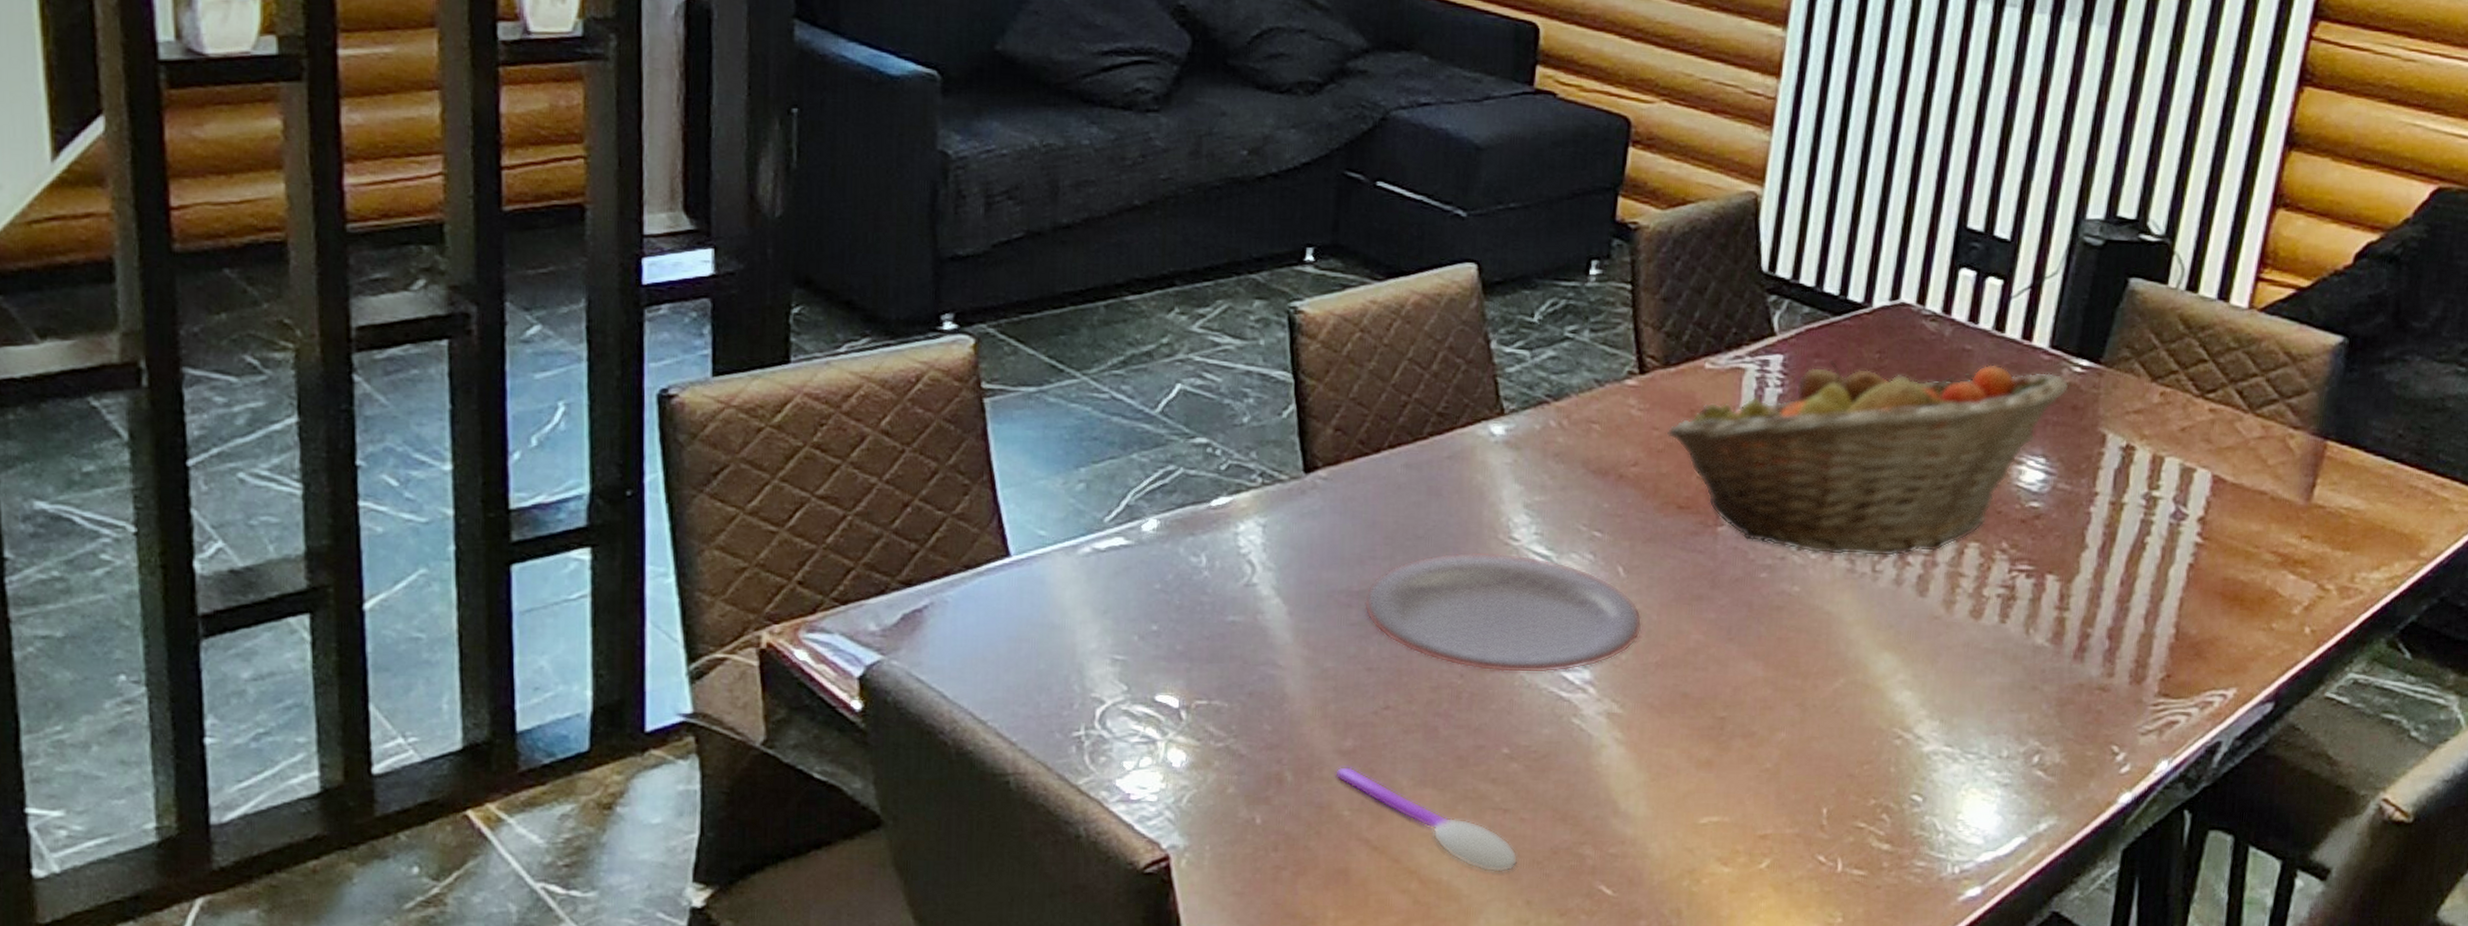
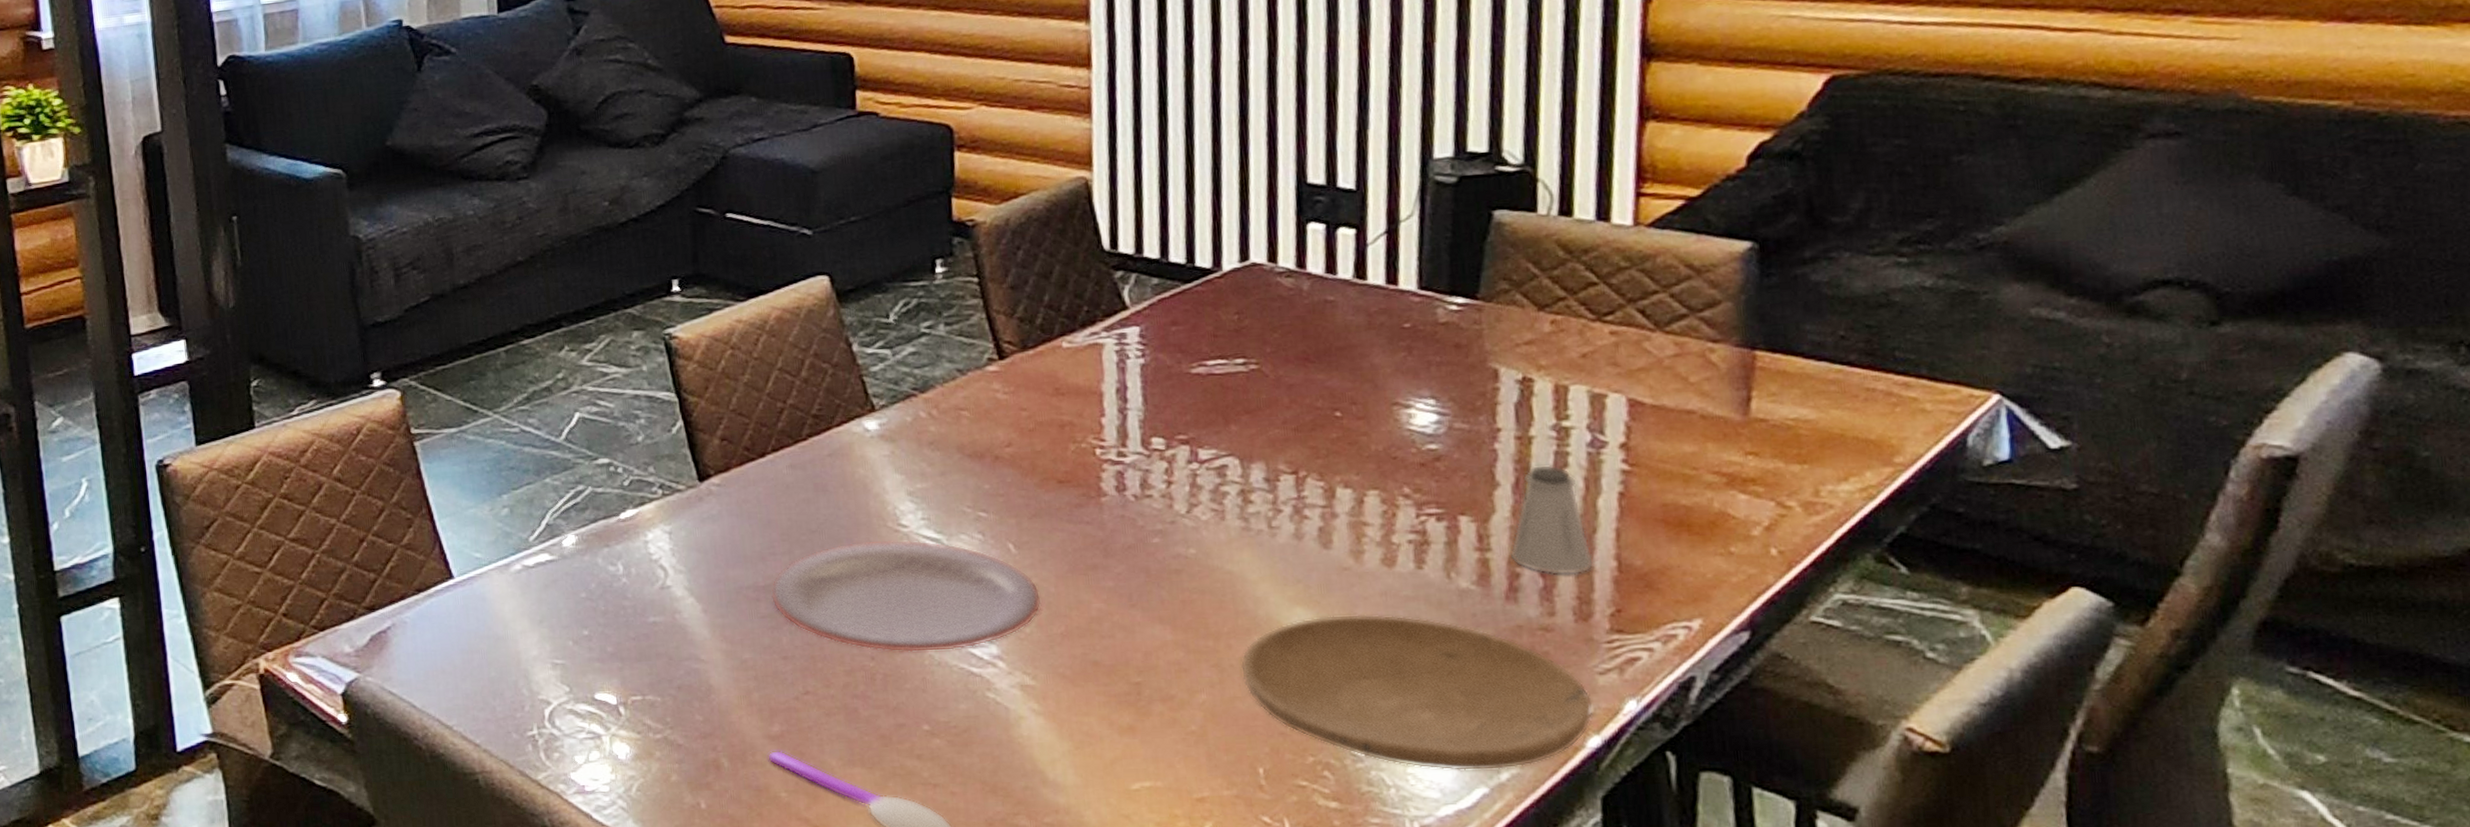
fruit basket: present [1667,359,2069,557] -> none [1036,312,1448,515]
plate: none [1822,662,2131,821] -> present [1240,614,1594,771]
saltshaker: none [2084,531,2156,639] -> present [1509,464,1594,576]

